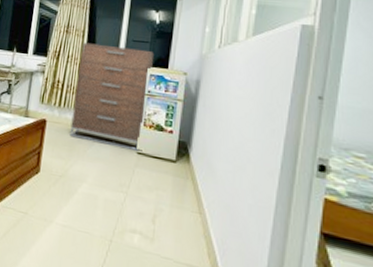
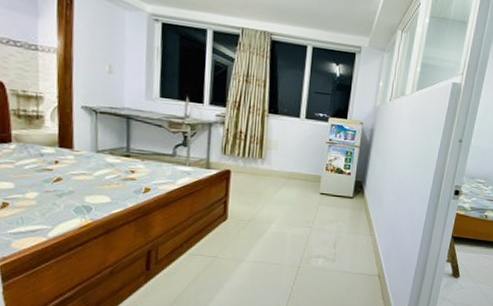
dresser: present [70,42,155,151] -> none [256,93,335,192]

